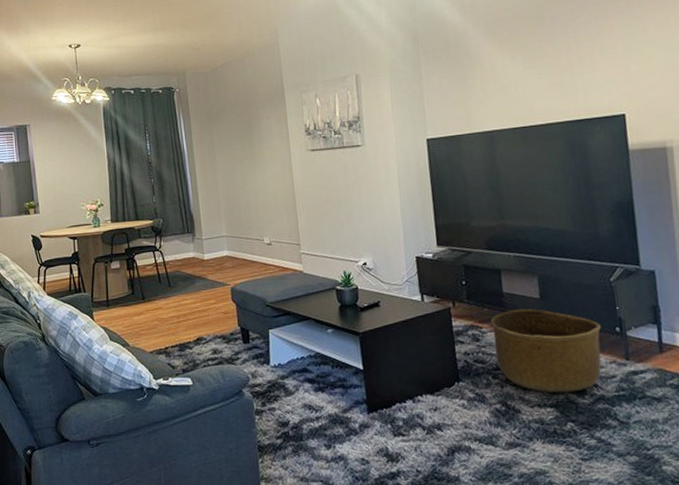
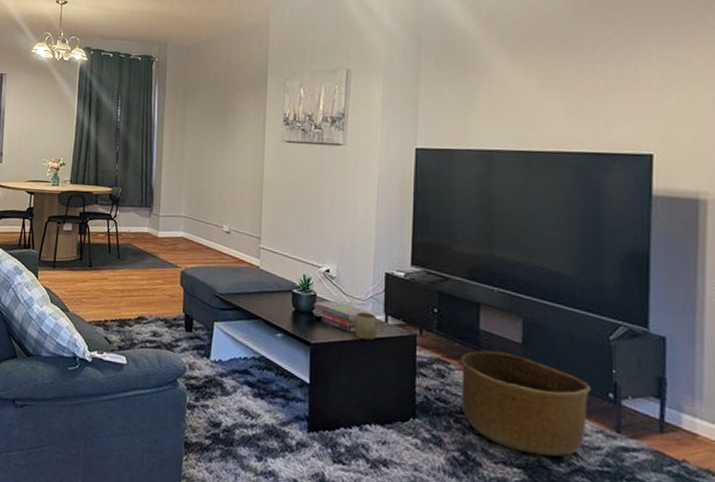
books: none [357,289,409,317] -> present [314,300,372,334]
mug: none [395,295,423,320] -> present [355,311,385,340]

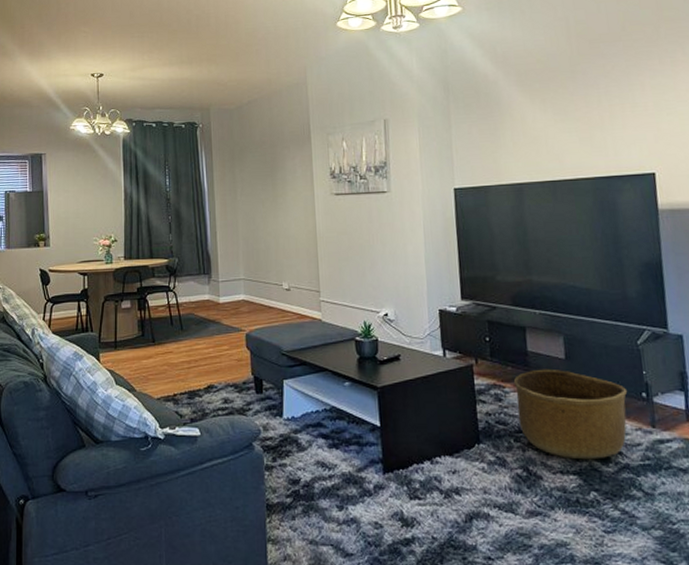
books: present [314,300,372,334] -> none [376,342,431,372]
mug: present [355,311,385,340] -> none [415,349,444,376]

